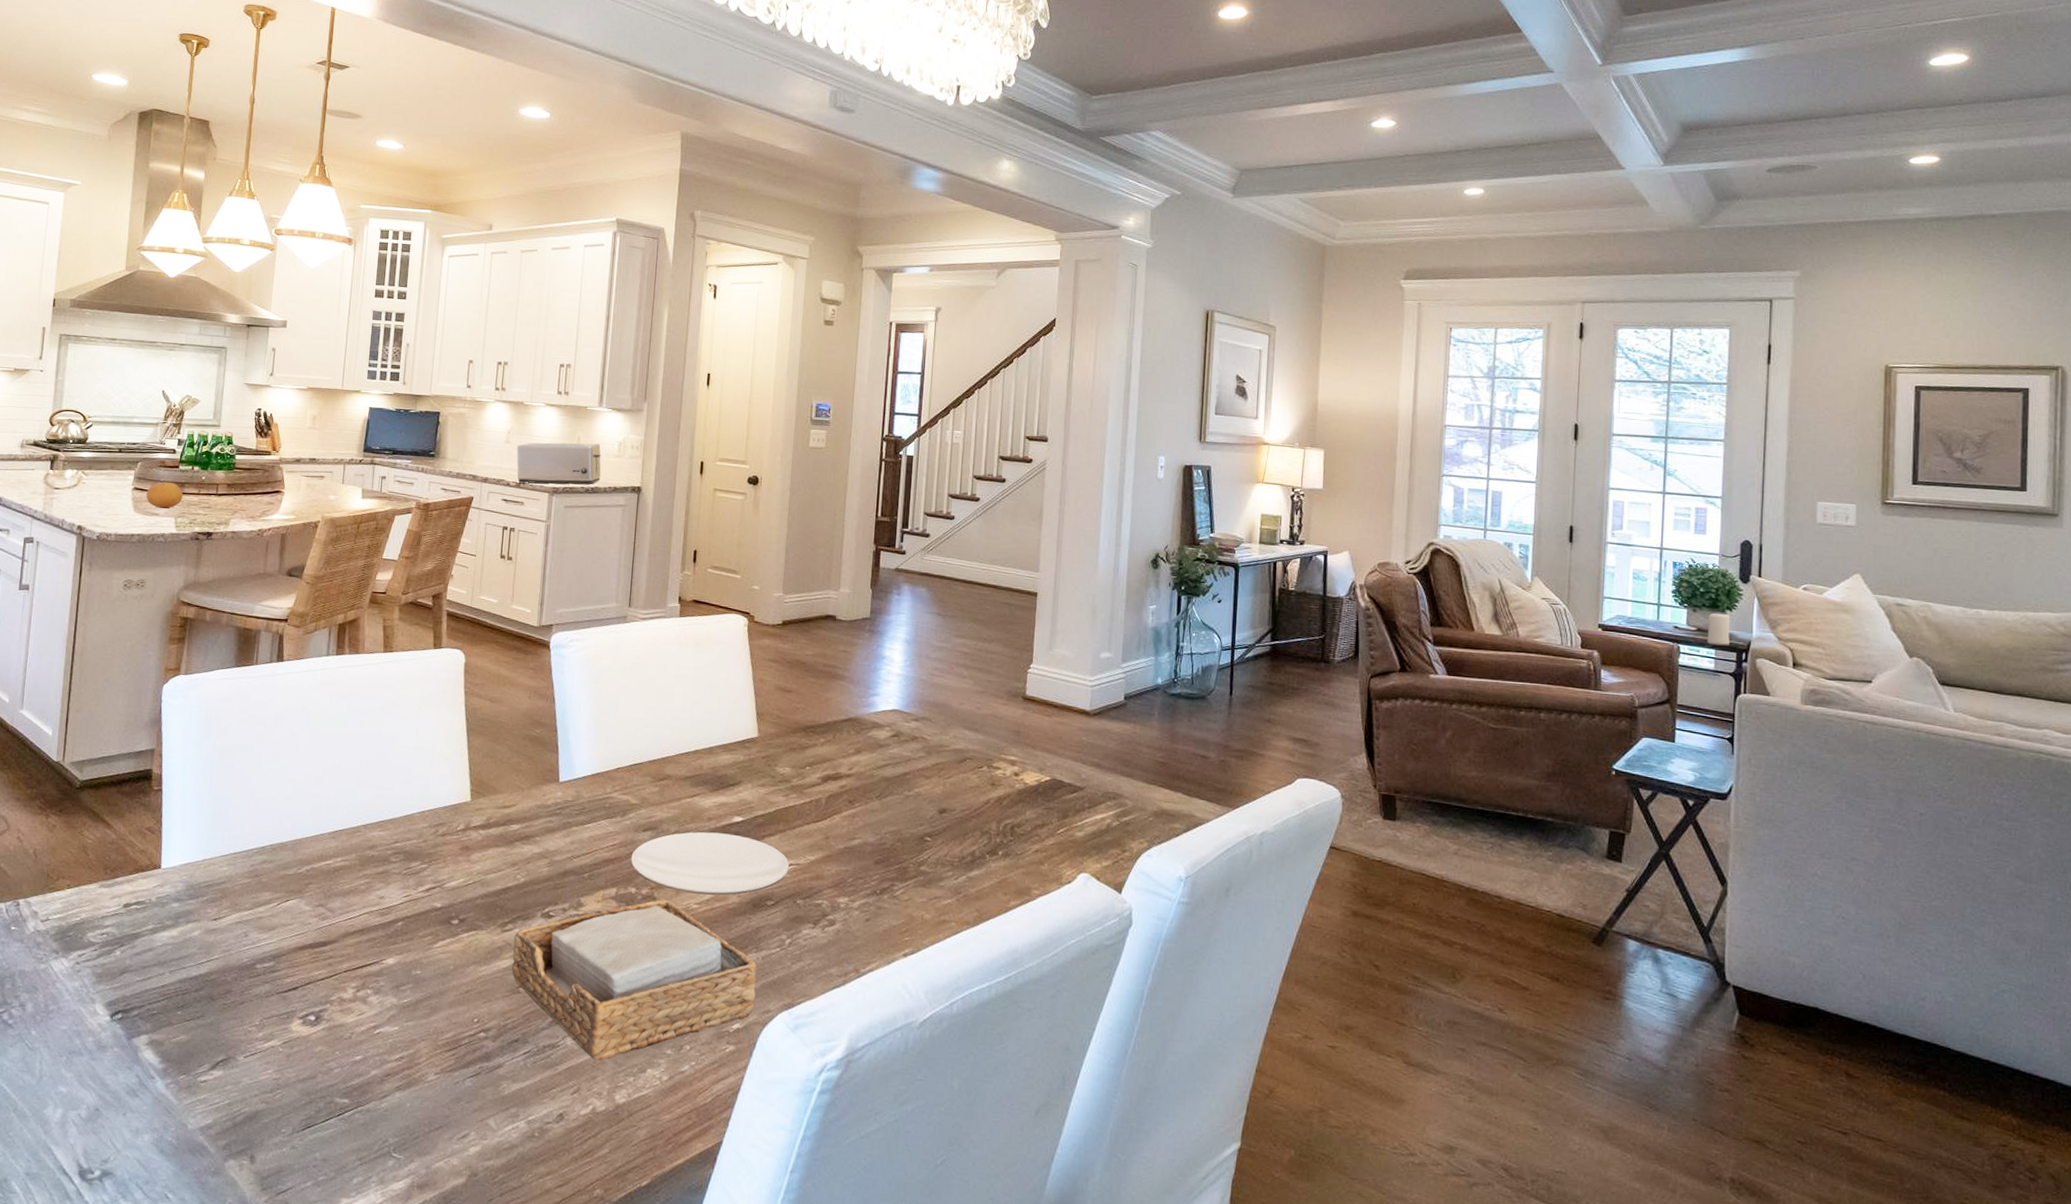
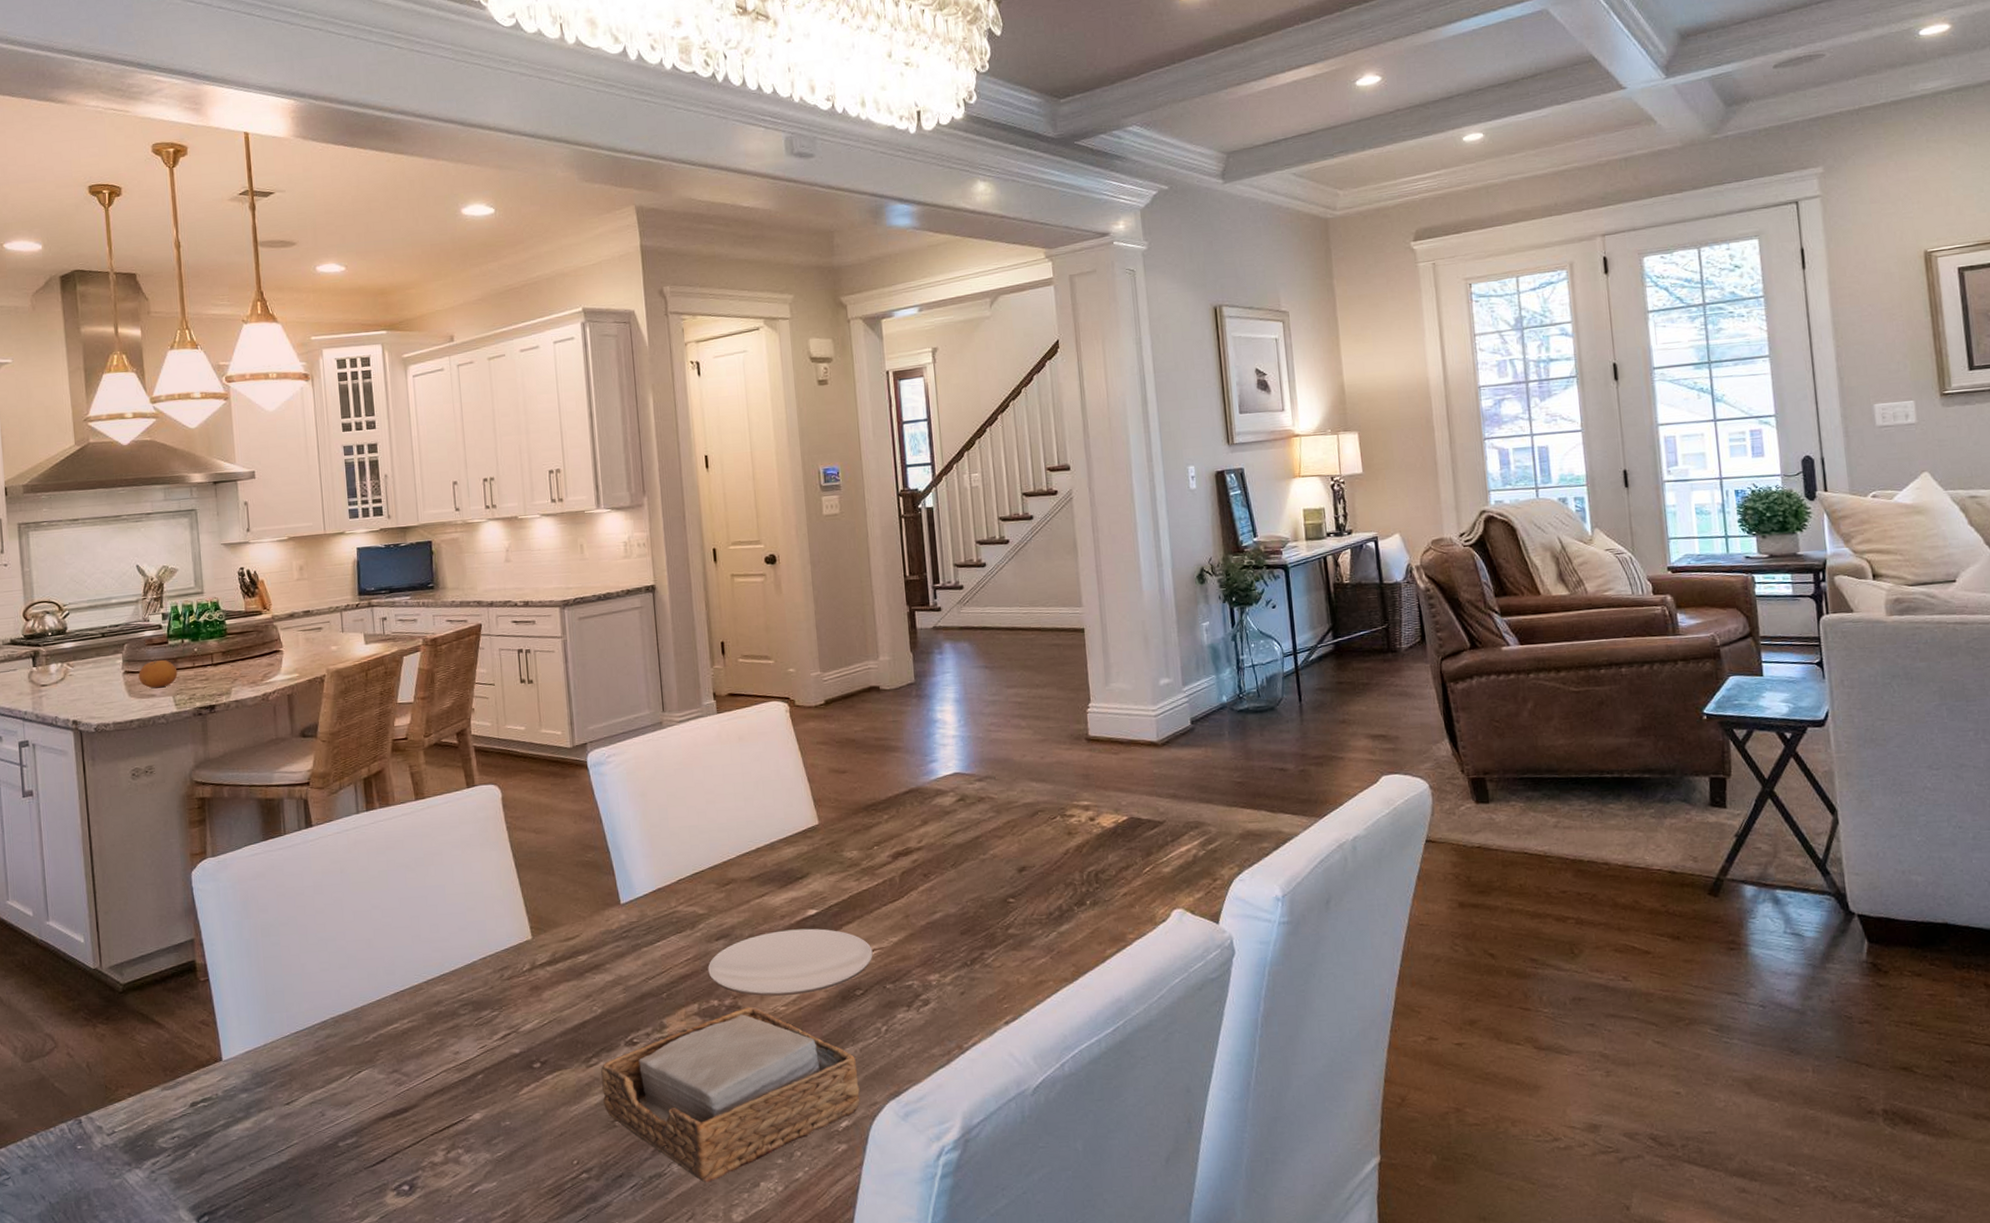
toaster: present [516,442,601,484] -> none [518,547,611,602]
candle: present [1707,613,1730,646] -> none [1779,535,1805,570]

